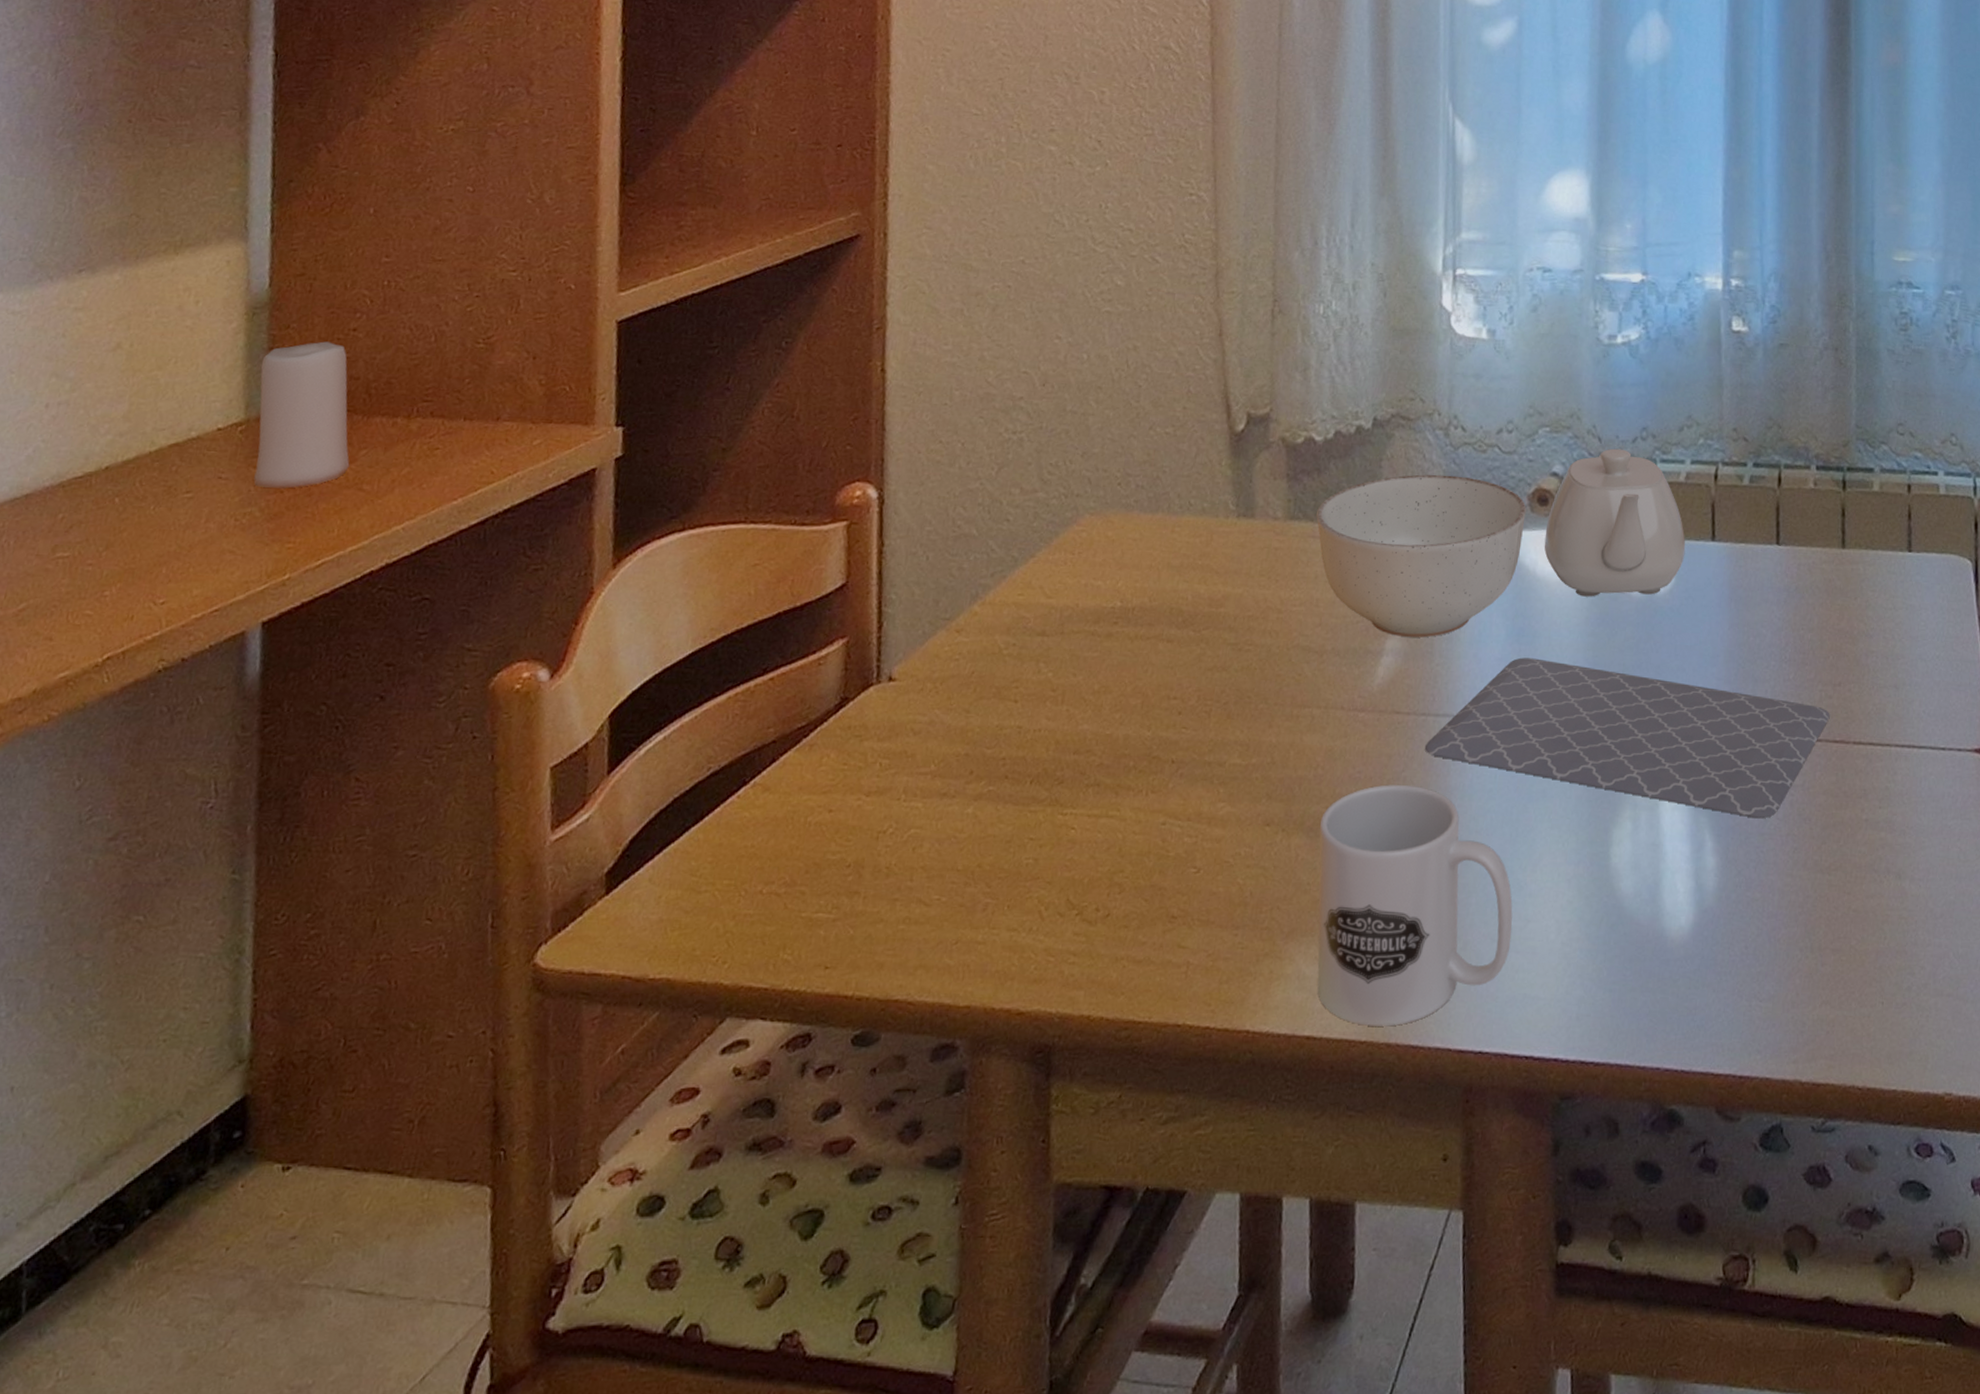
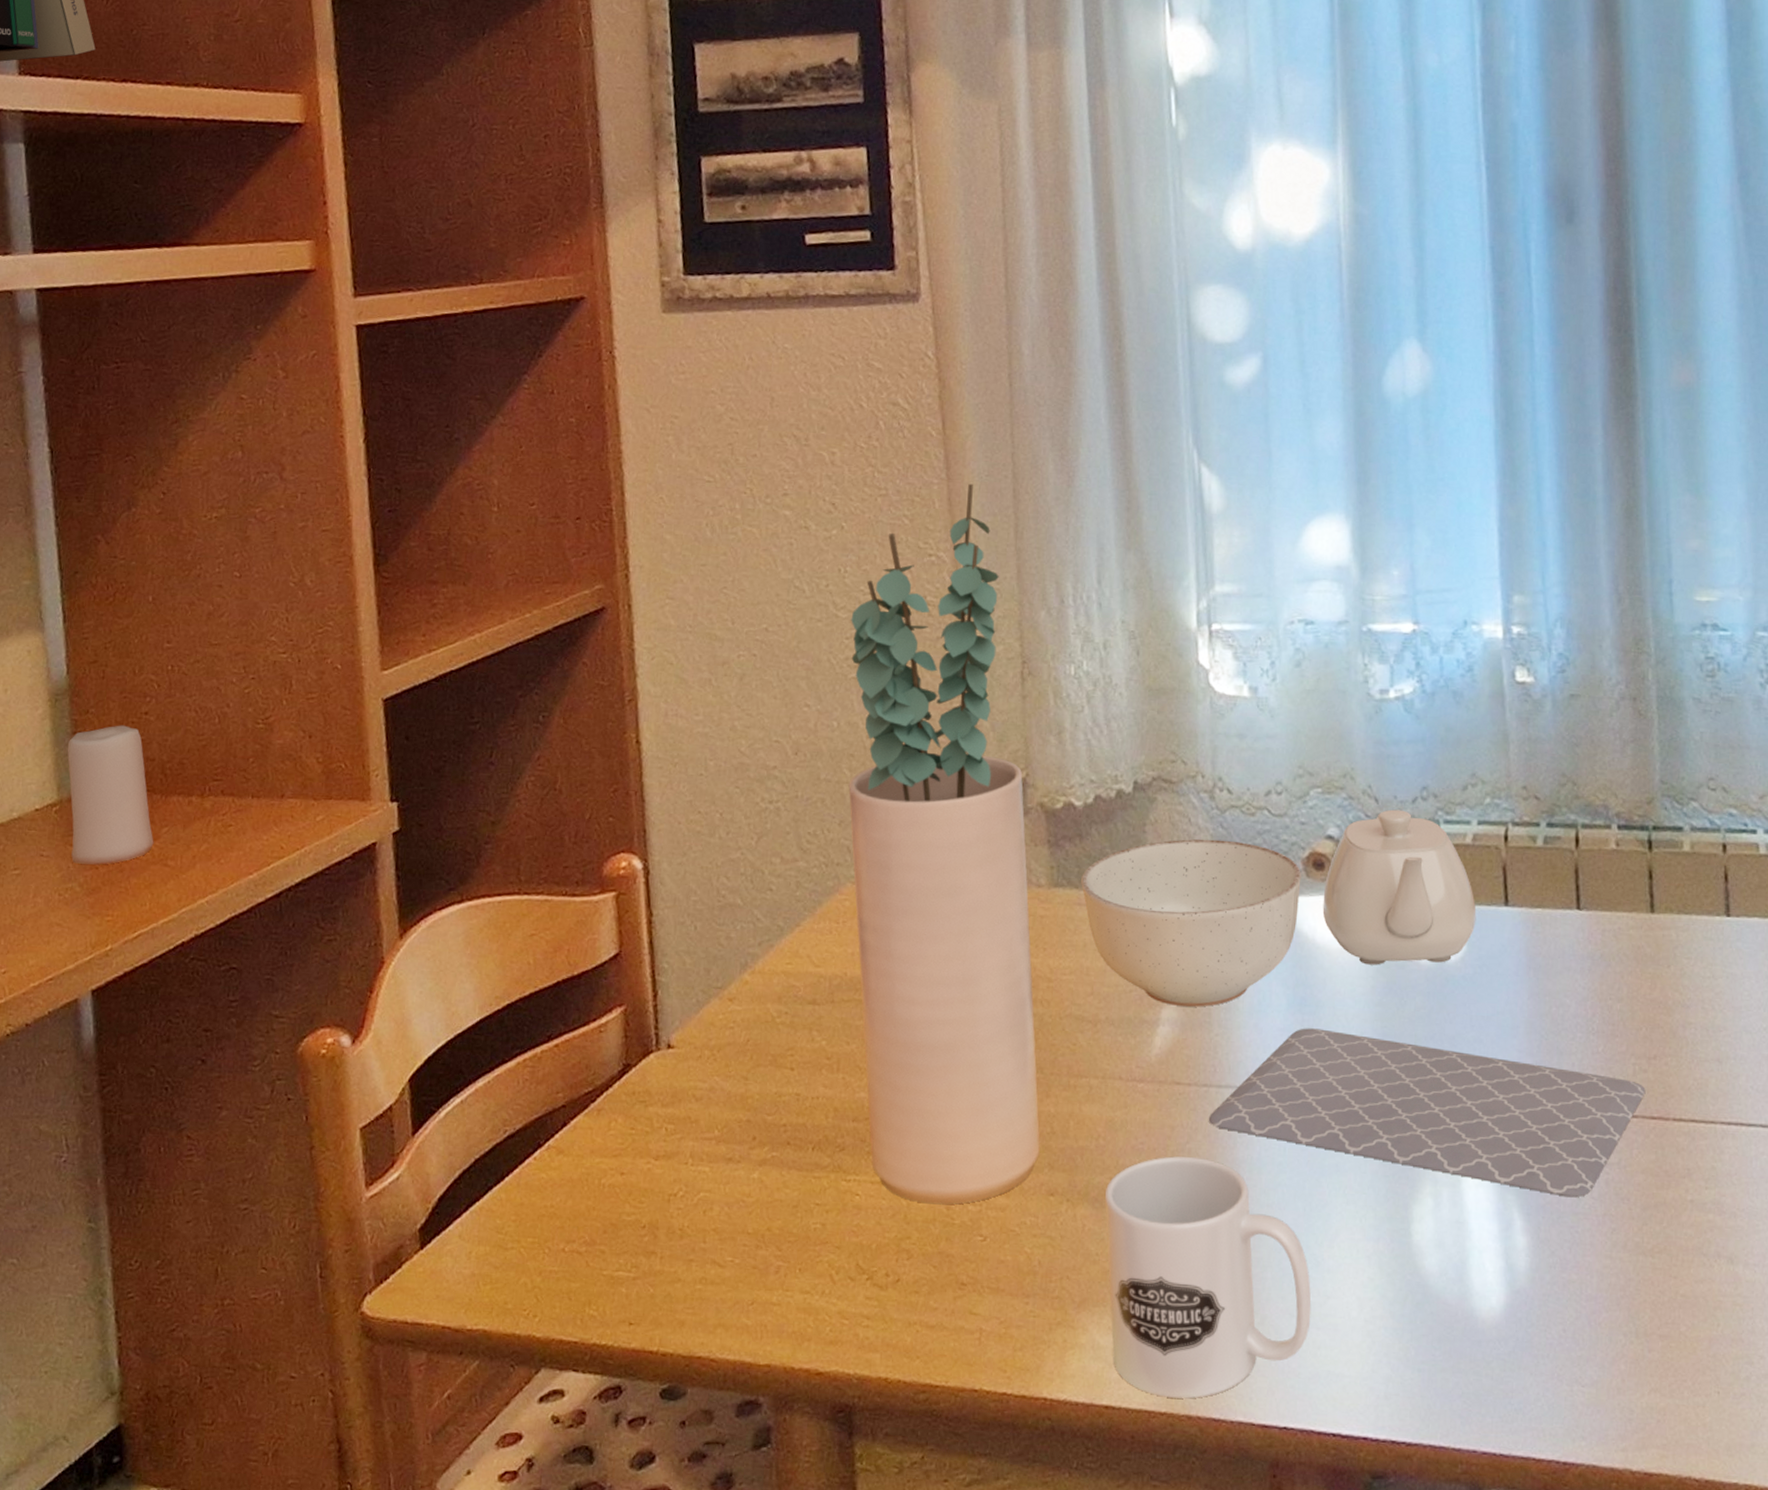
vase: none [1089,127,1267,837] -> present [848,483,1040,1205]

